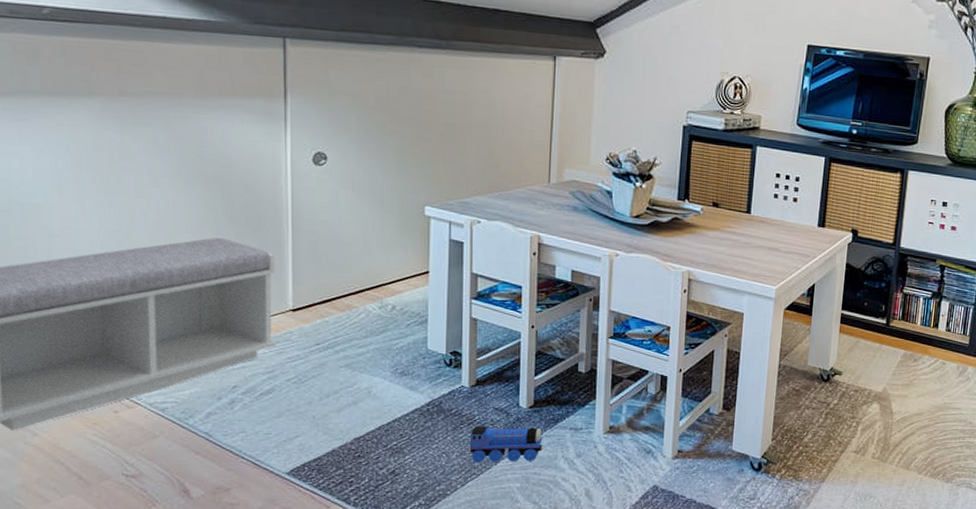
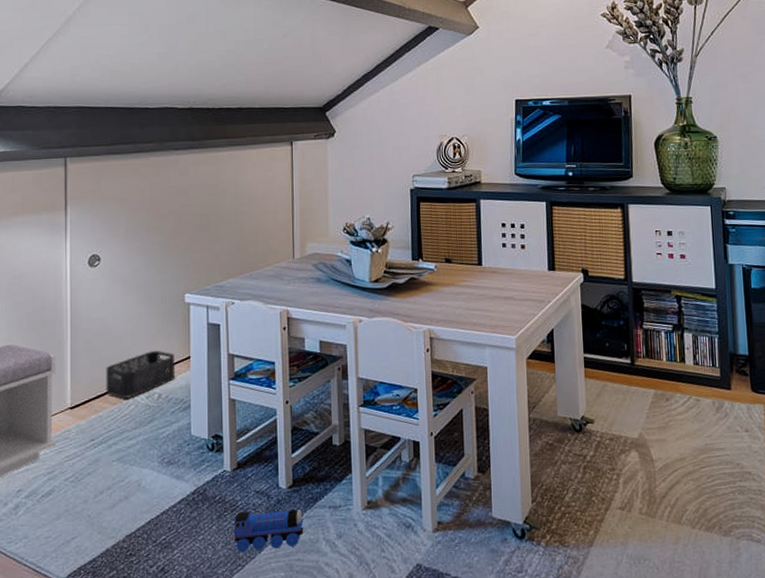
storage bin: none [333,261,411,306] -> present [106,351,174,398]

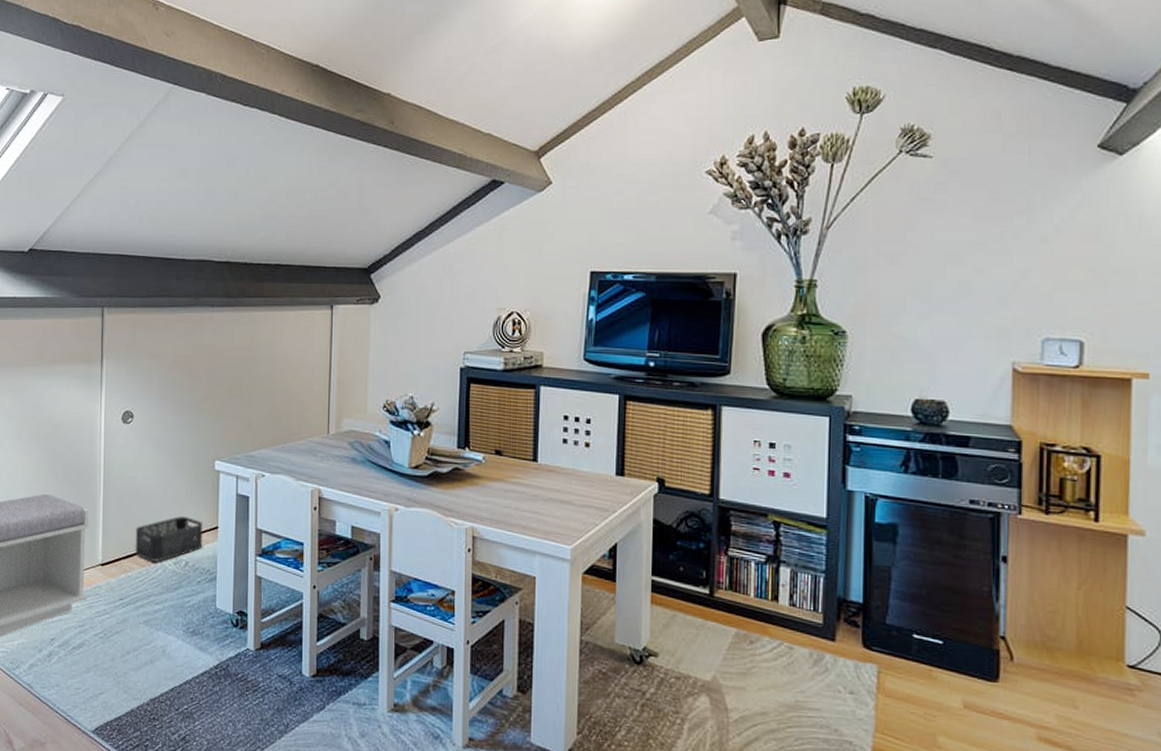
toy train: present [233,509,305,552] -> none [254,693,327,738]

